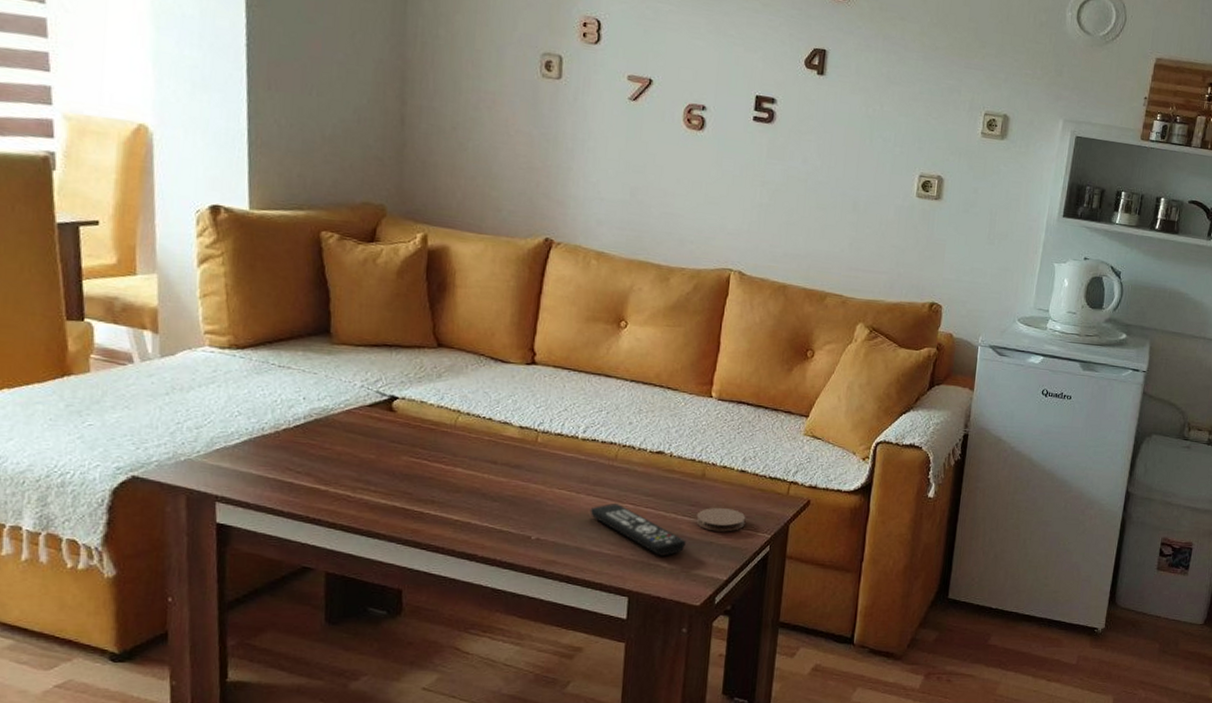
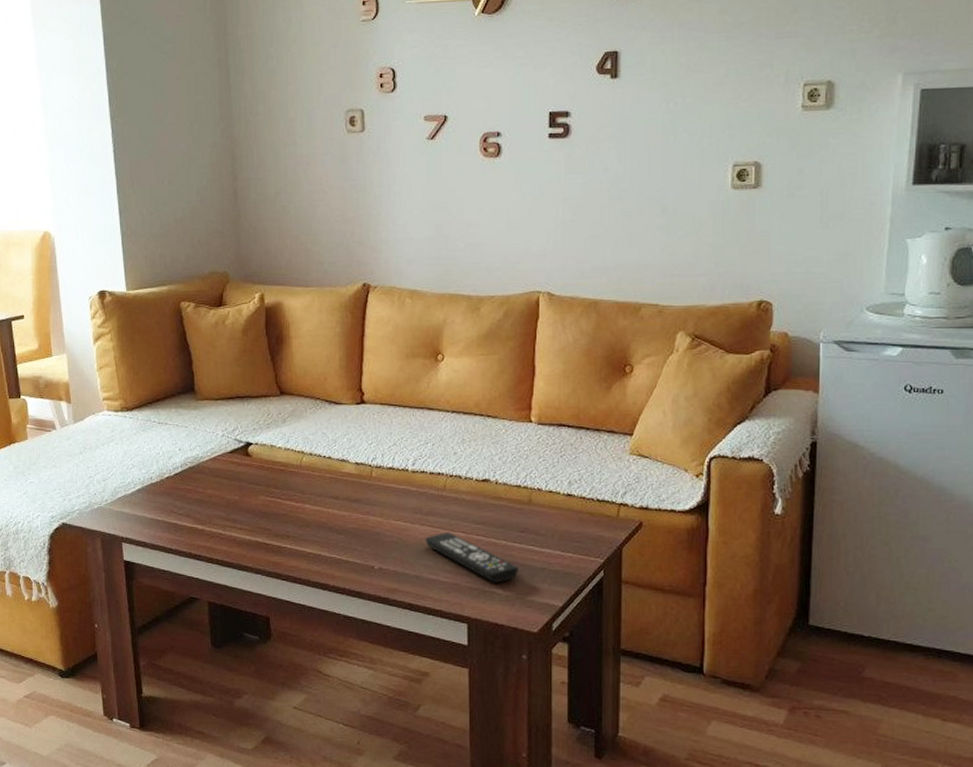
coaster: present [696,507,746,532] -> none [526,532,576,557]

